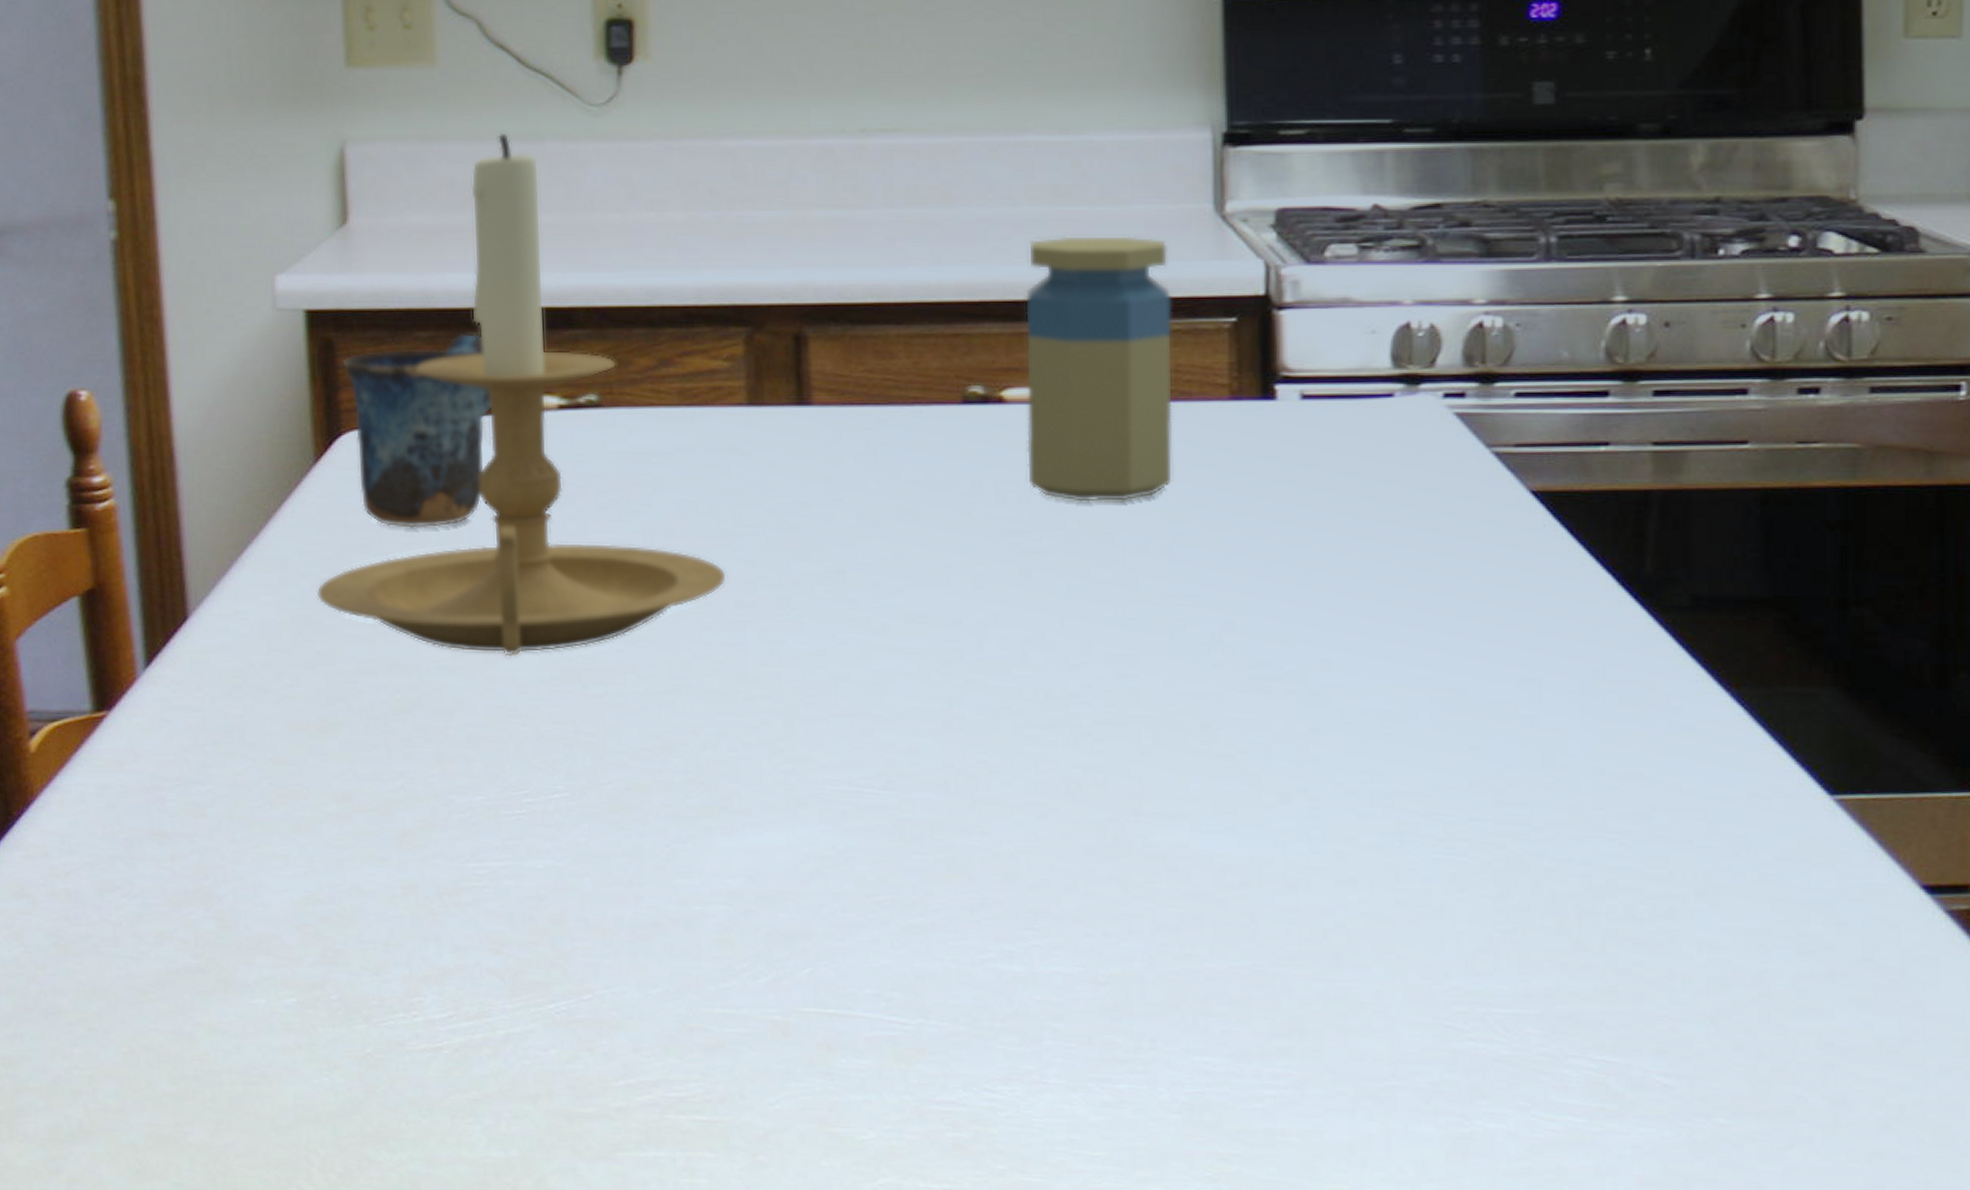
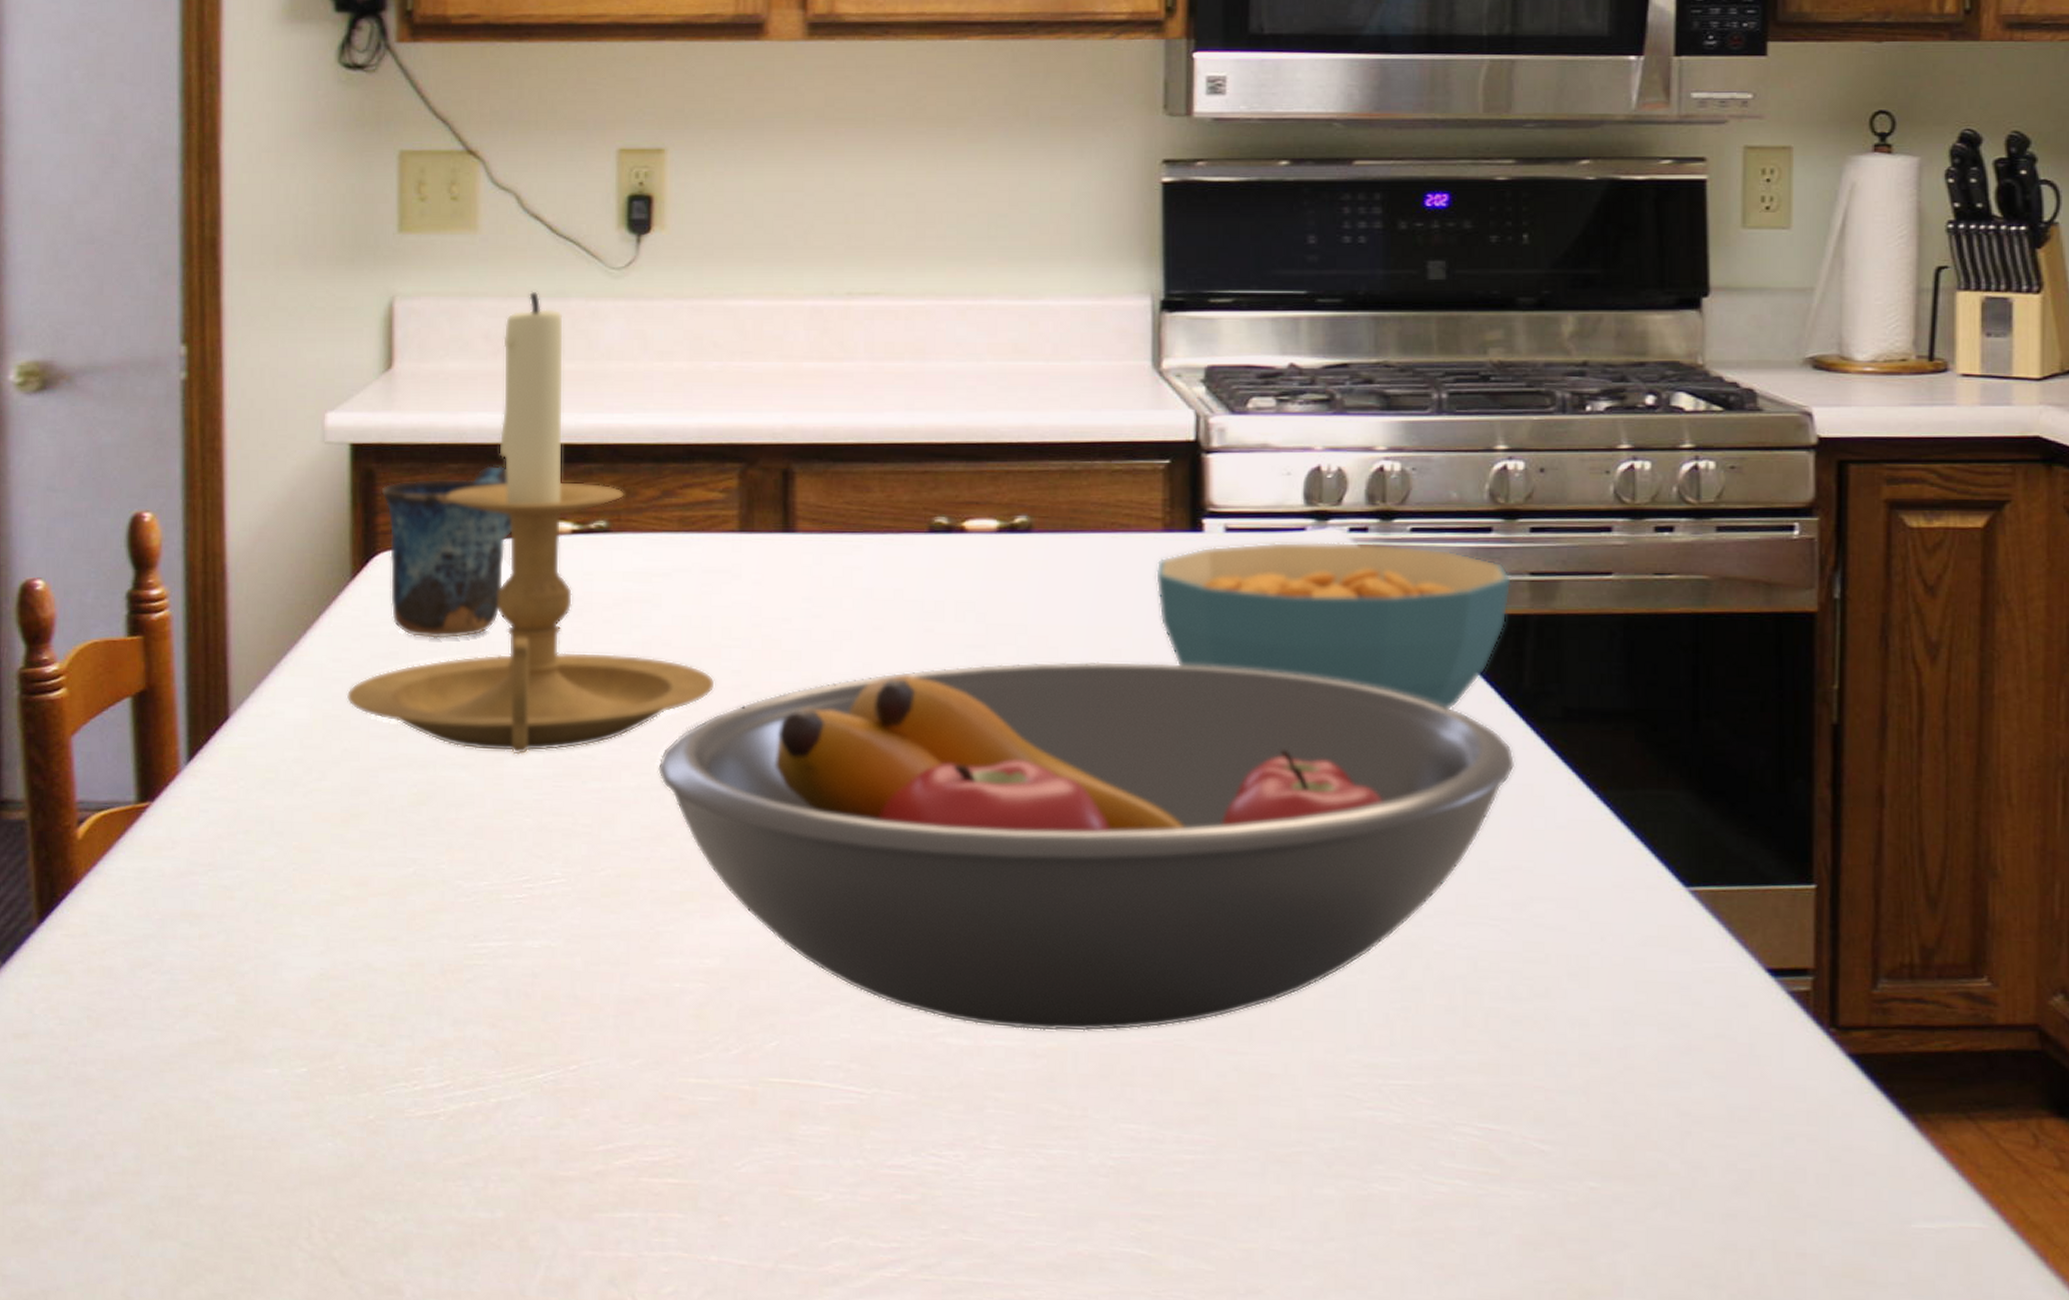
fruit bowl: none [665,547,1636,957] -> present [657,661,1515,1032]
jar: present [1025,235,1174,503] -> none [985,386,1114,621]
cereal bowl: none [1221,409,1633,599] -> present [1155,541,1513,710]

